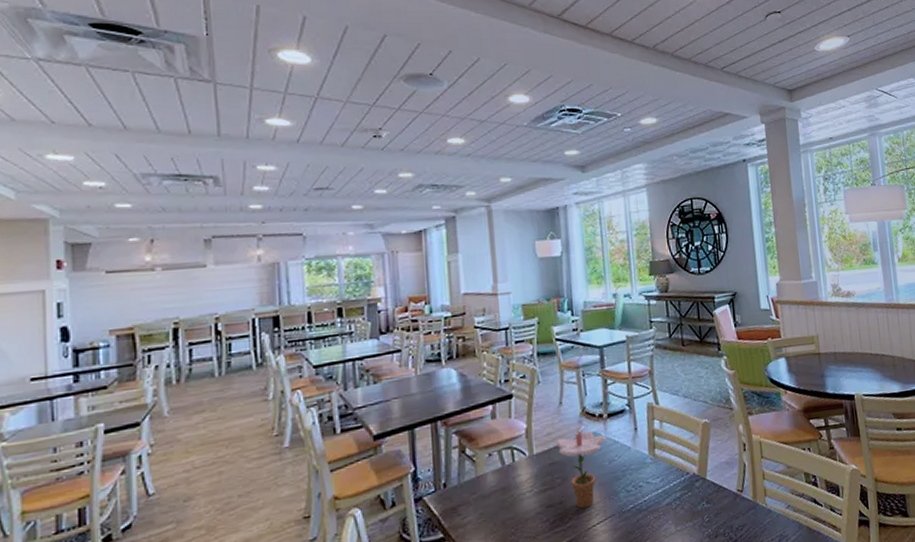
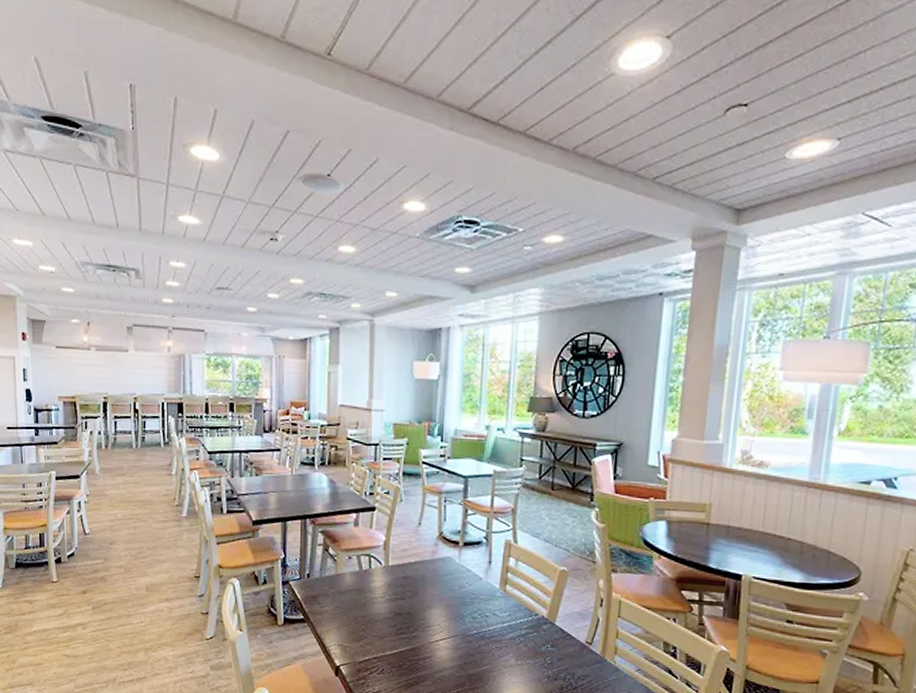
flower: present [556,414,610,509] -> none [411,540,465,624]

